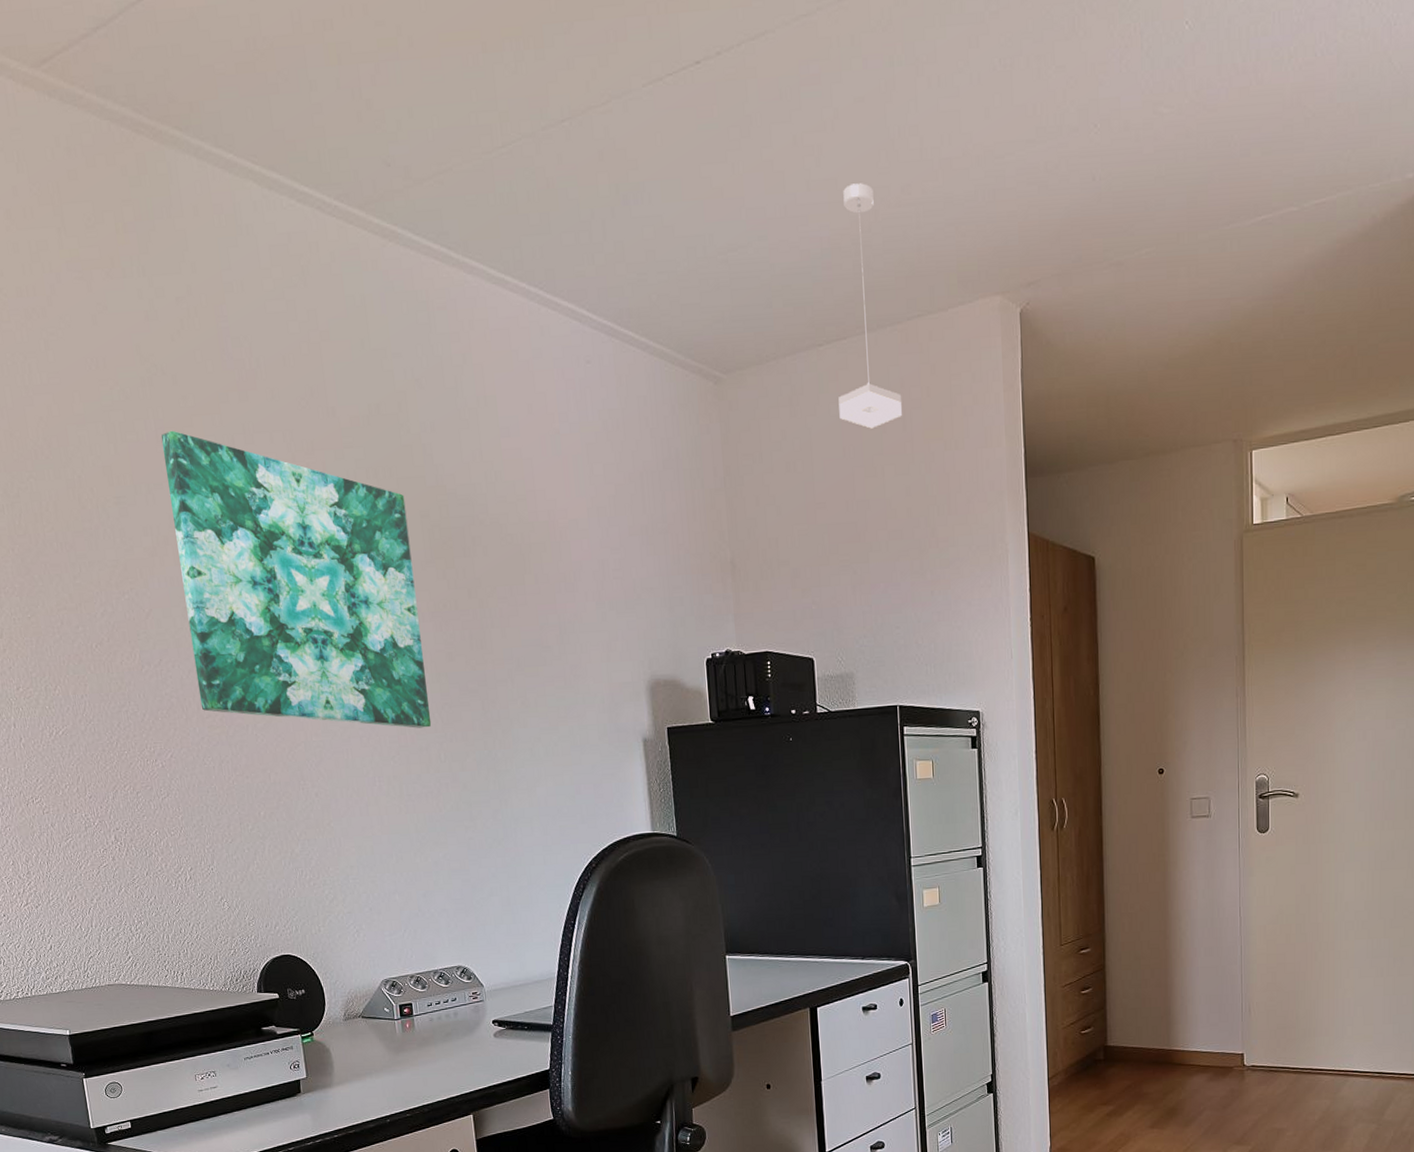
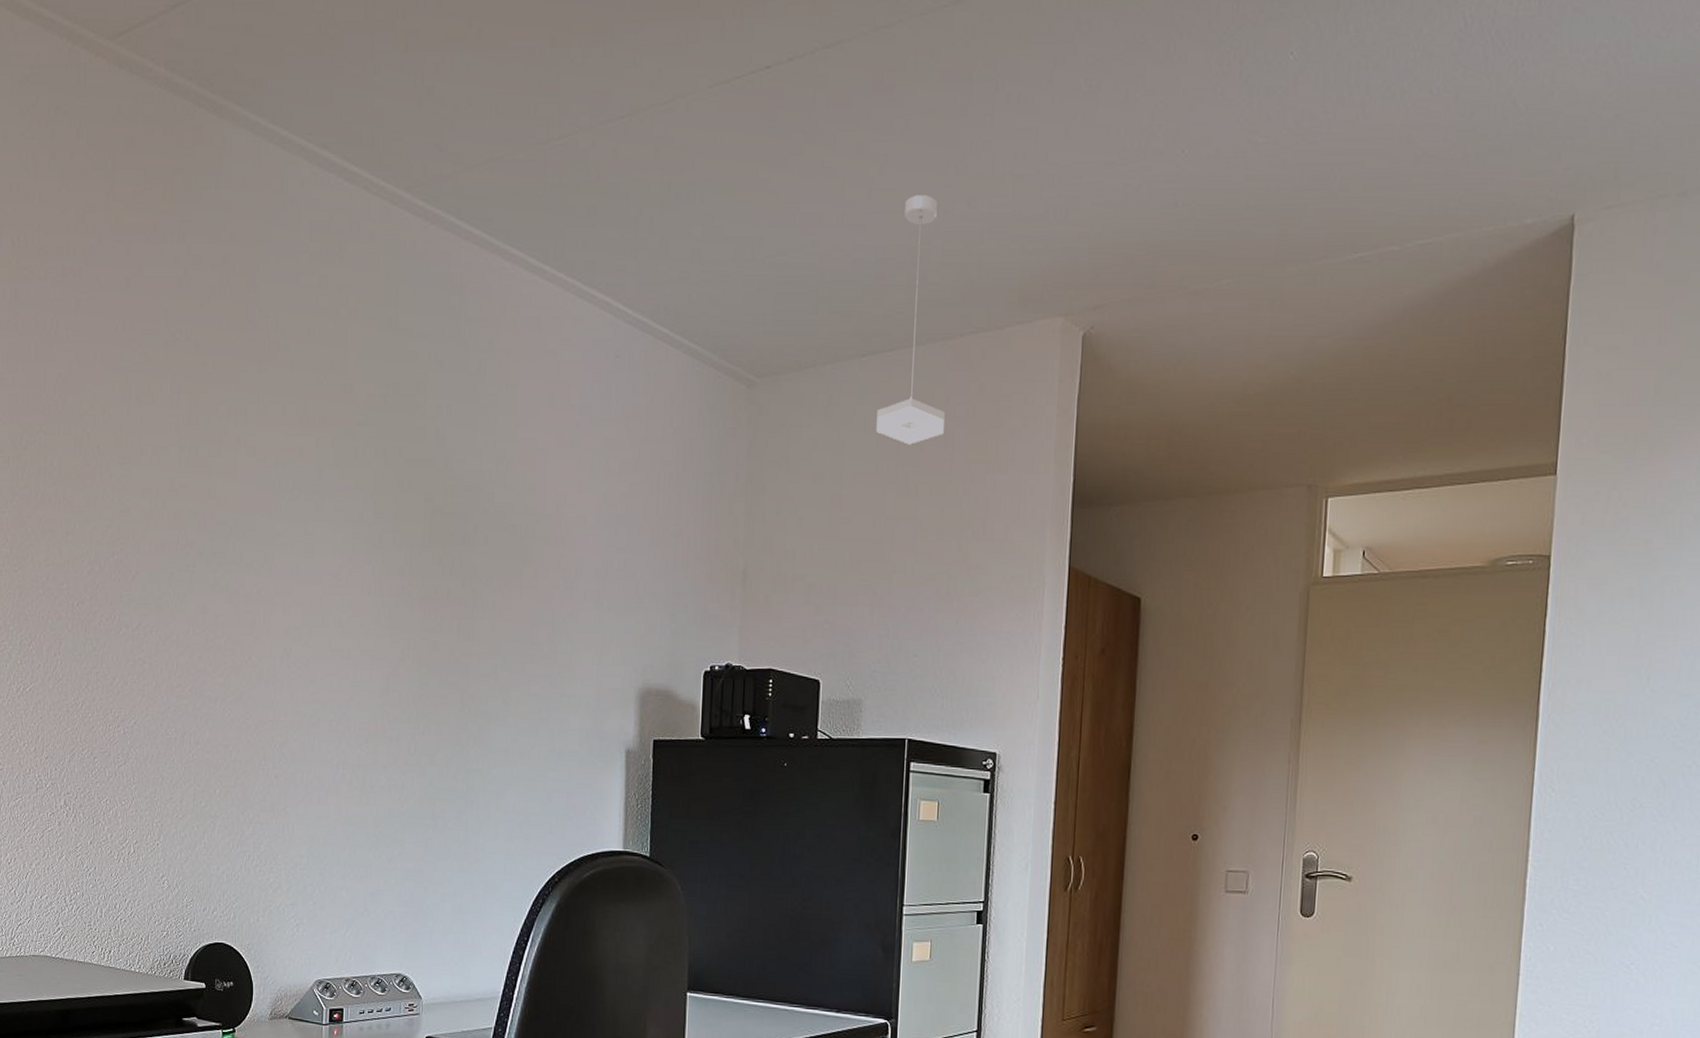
wall art: present [161,430,432,728] -> none [172,395,411,717]

